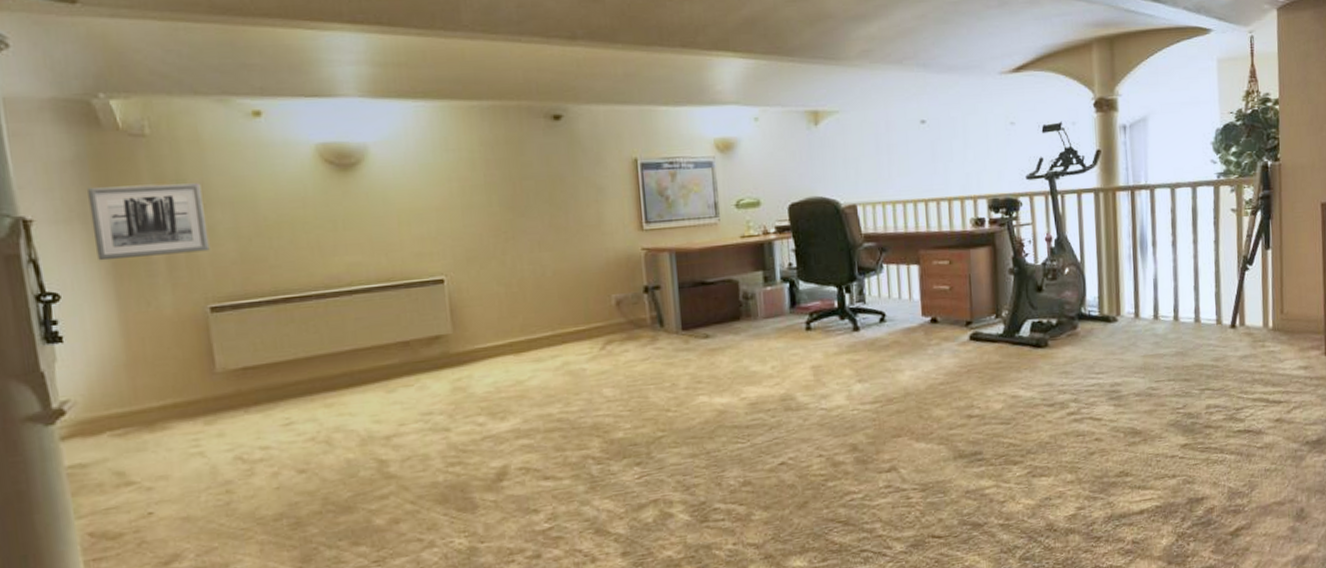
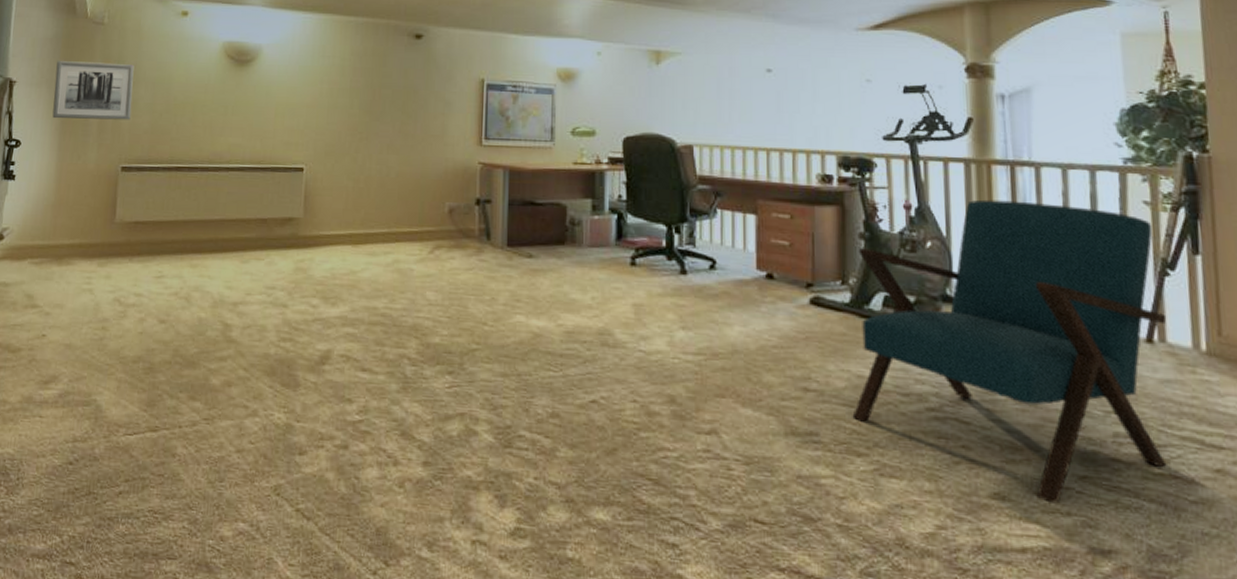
armchair: none [1008,220,1246,471] -> present [852,199,1167,504]

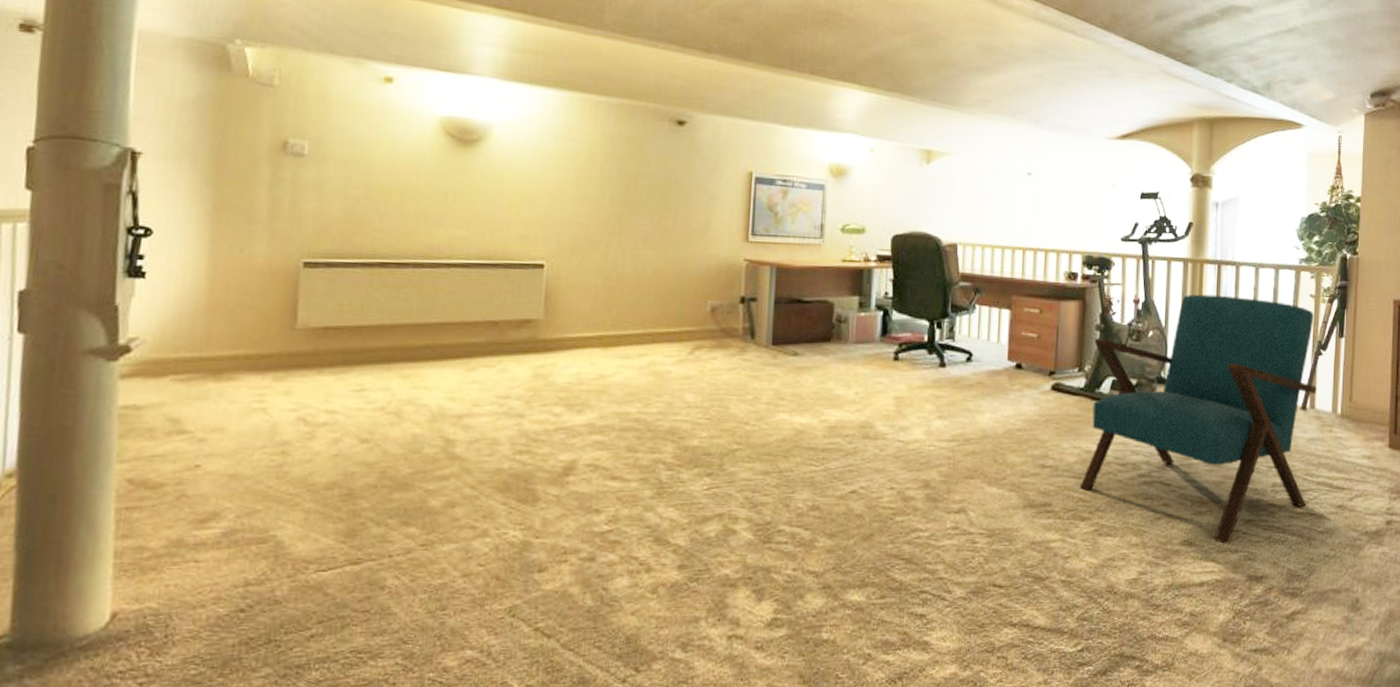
wall art: present [52,60,135,120] -> none [200,128,319,206]

